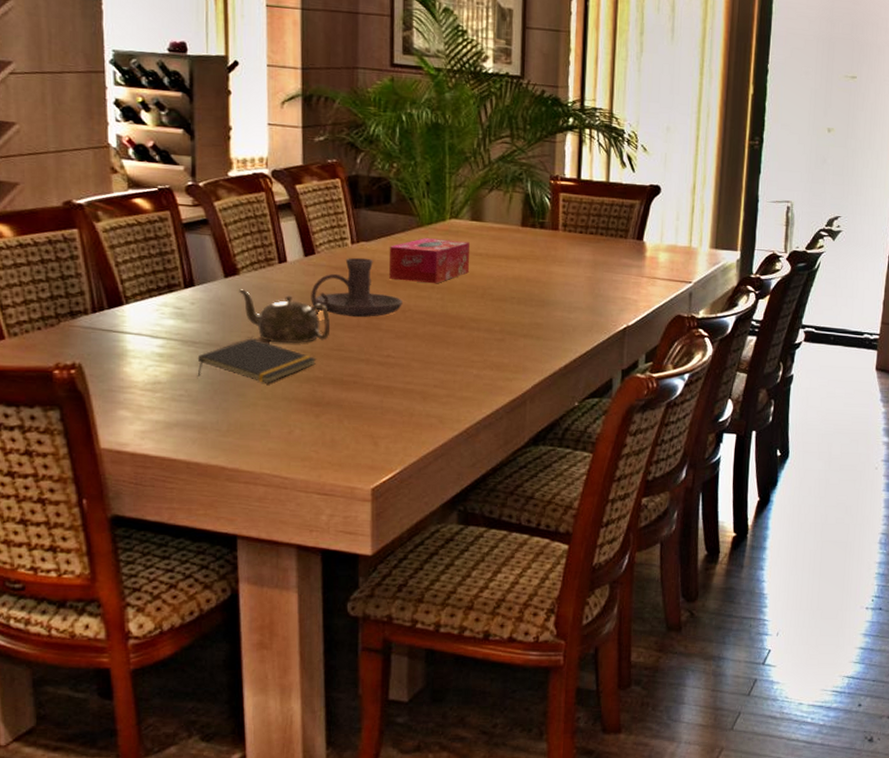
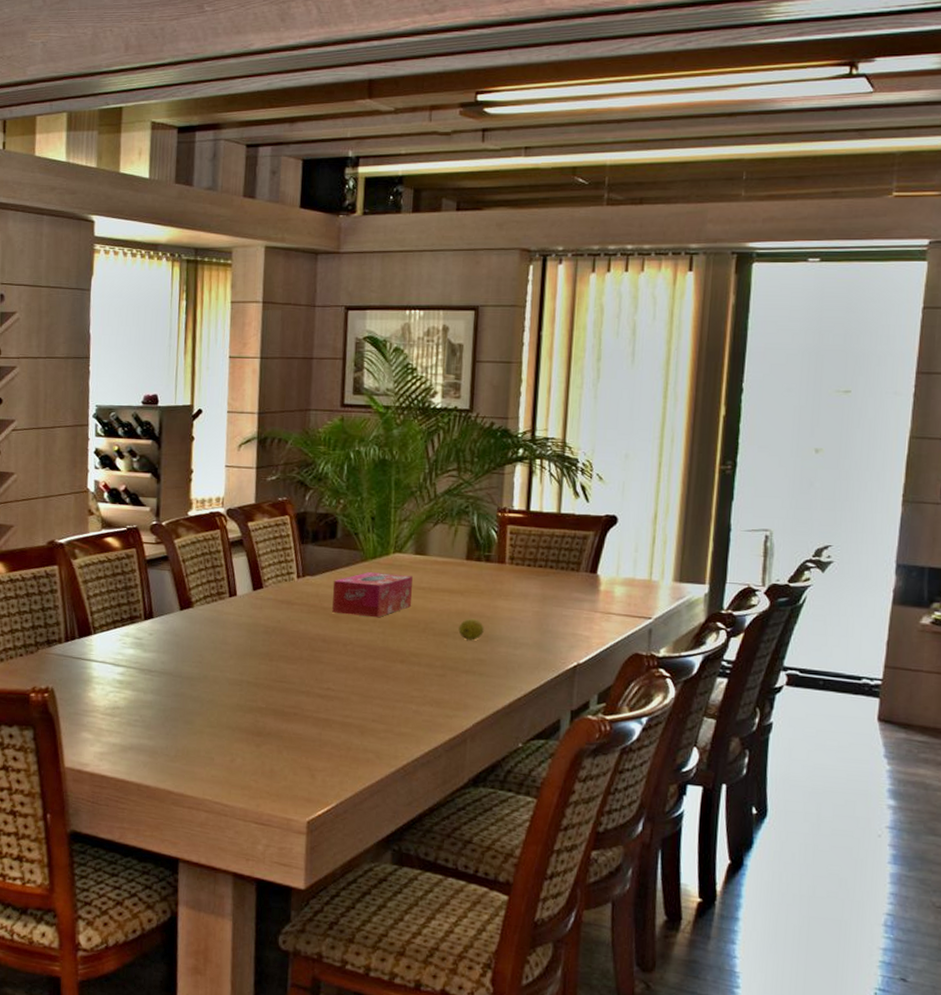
notepad: present [197,338,317,383] -> none [151,668,260,712]
teapot: present [239,289,331,344] -> none [192,621,275,674]
candle holder: present [311,257,403,318] -> none [257,591,344,651]
fruit: none [516,283,540,305] -> present [458,618,484,641]

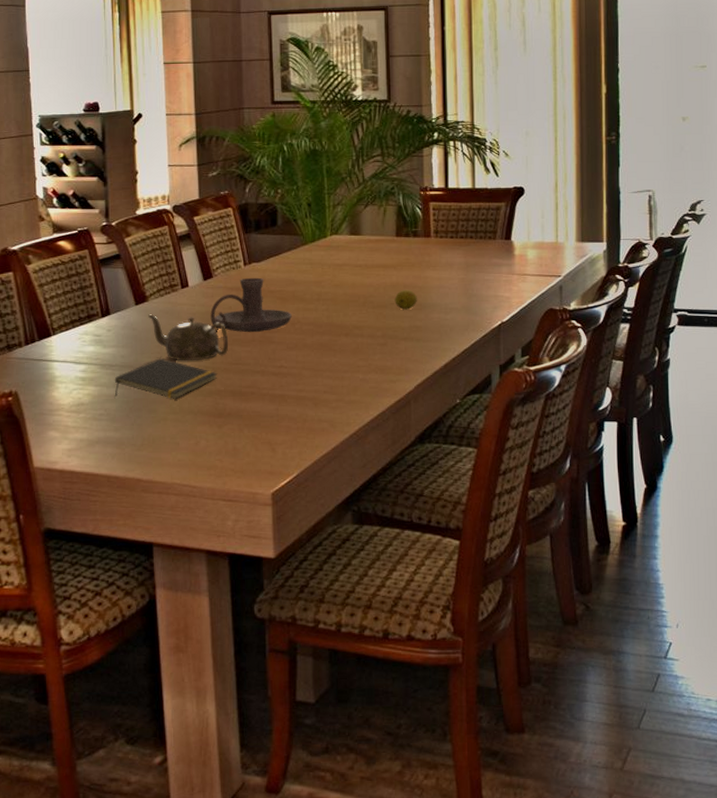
notepad: none [151,668,260,712] -> present [114,358,218,399]
teapot: none [192,621,275,674] -> present [148,314,229,361]
candle holder: none [257,591,344,651] -> present [210,277,292,333]
tissue box: present [332,572,413,618] -> none [277,254,351,296]

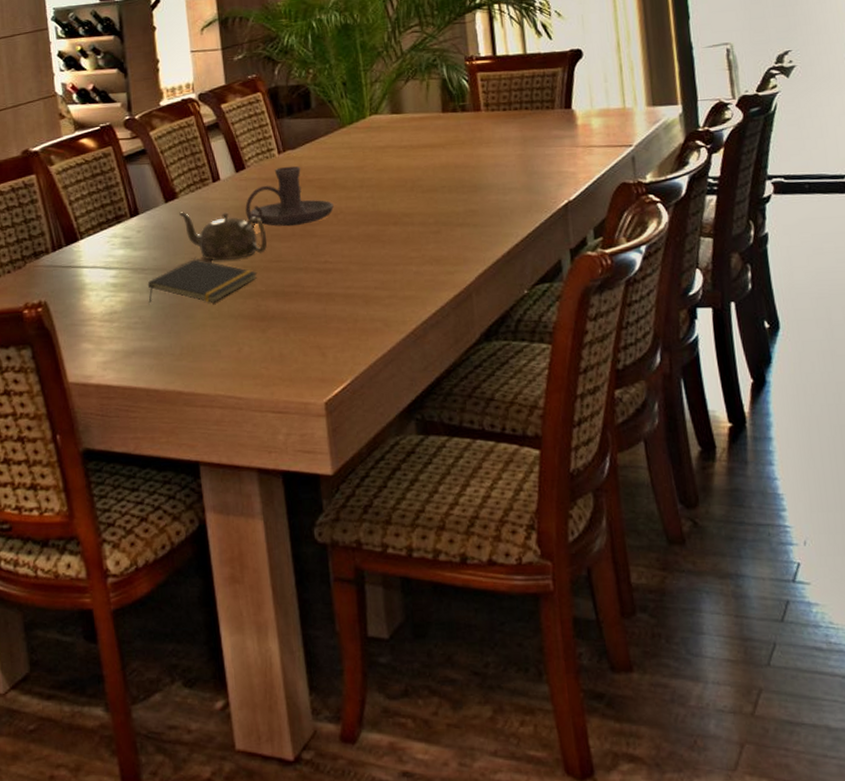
fruit: present [394,289,417,310] -> none [445,170,471,193]

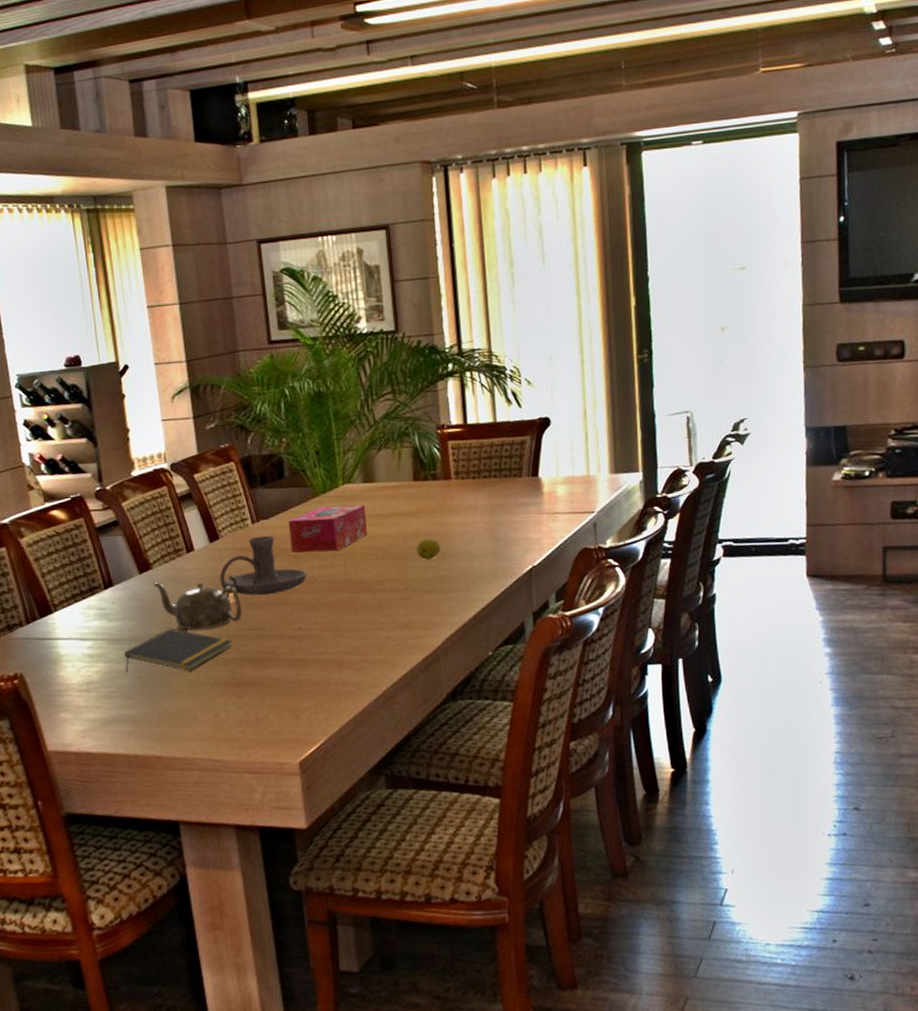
tissue box: none [314,135,396,184] -> present [288,504,368,553]
fruit: none [445,170,471,193] -> present [416,537,441,560]

